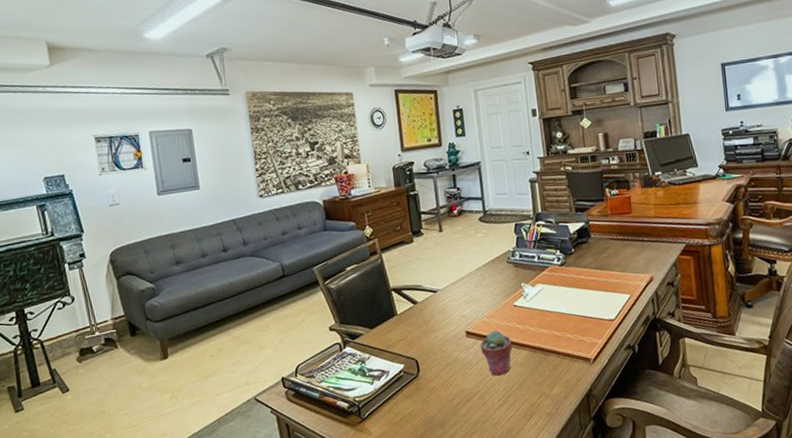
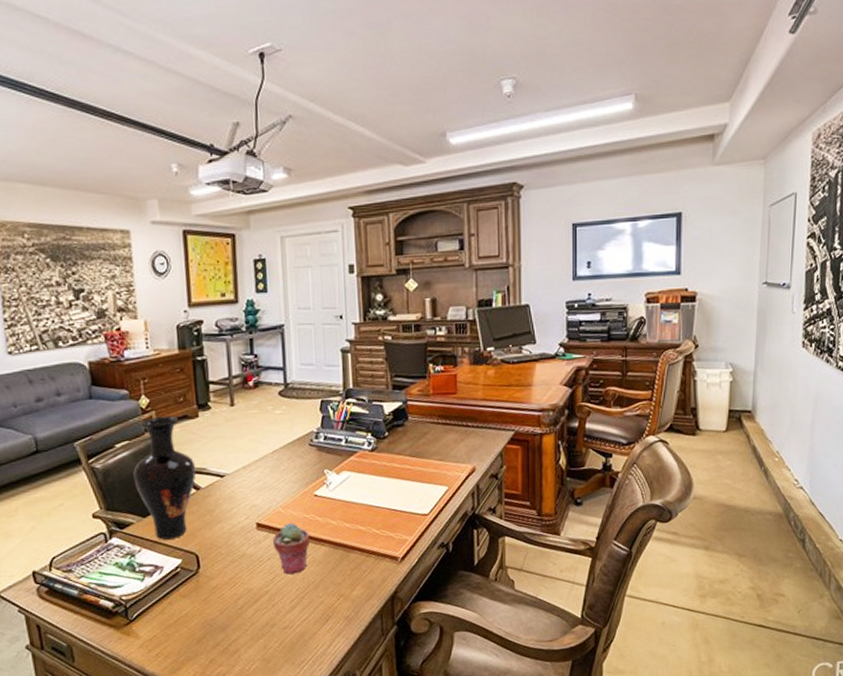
vase: none [361,242,413,348] -> present [133,415,196,540]

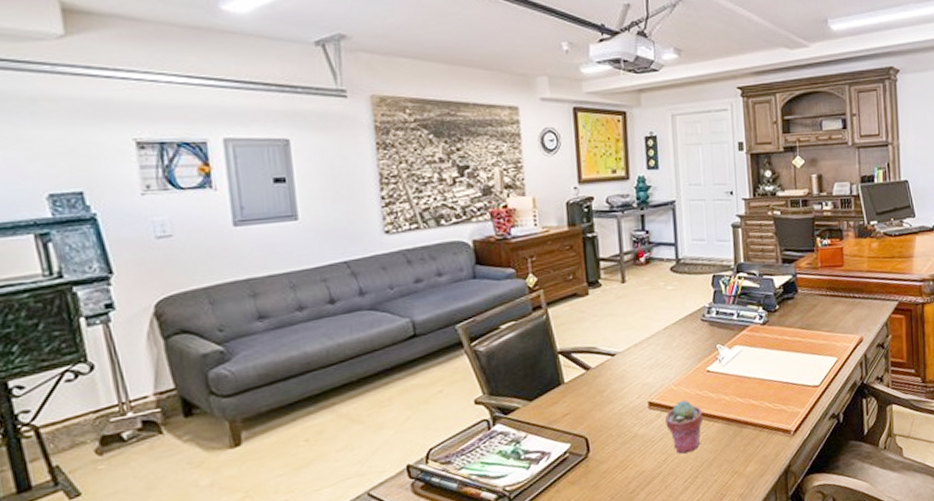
vase: present [133,415,196,540] -> none [519,294,586,424]

